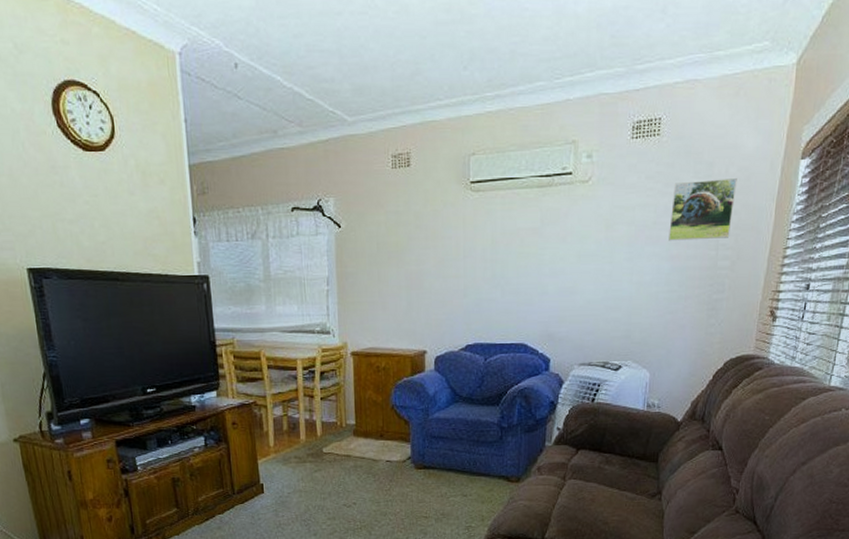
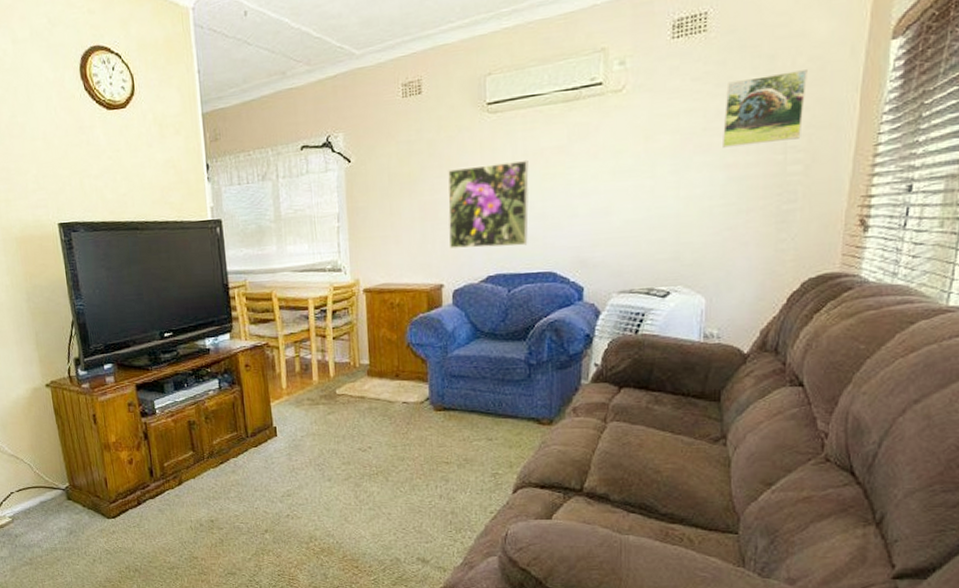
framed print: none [432,238,506,318] -> present [448,159,529,248]

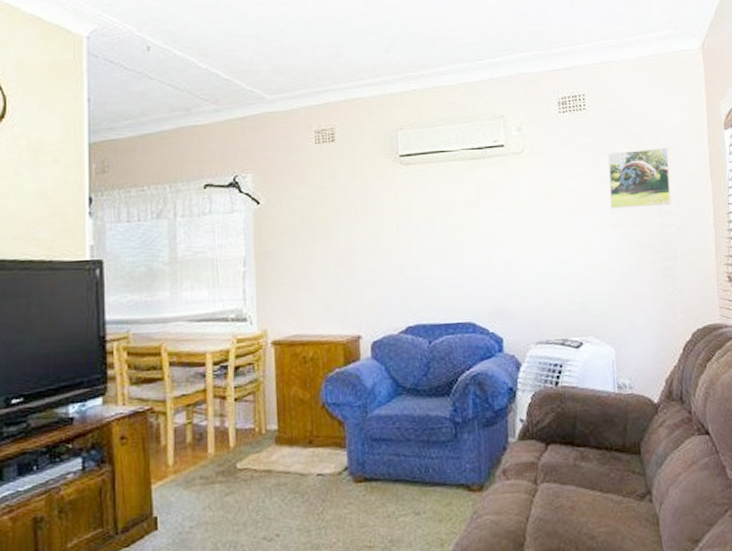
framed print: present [448,159,529,248] -> none [363,210,446,297]

